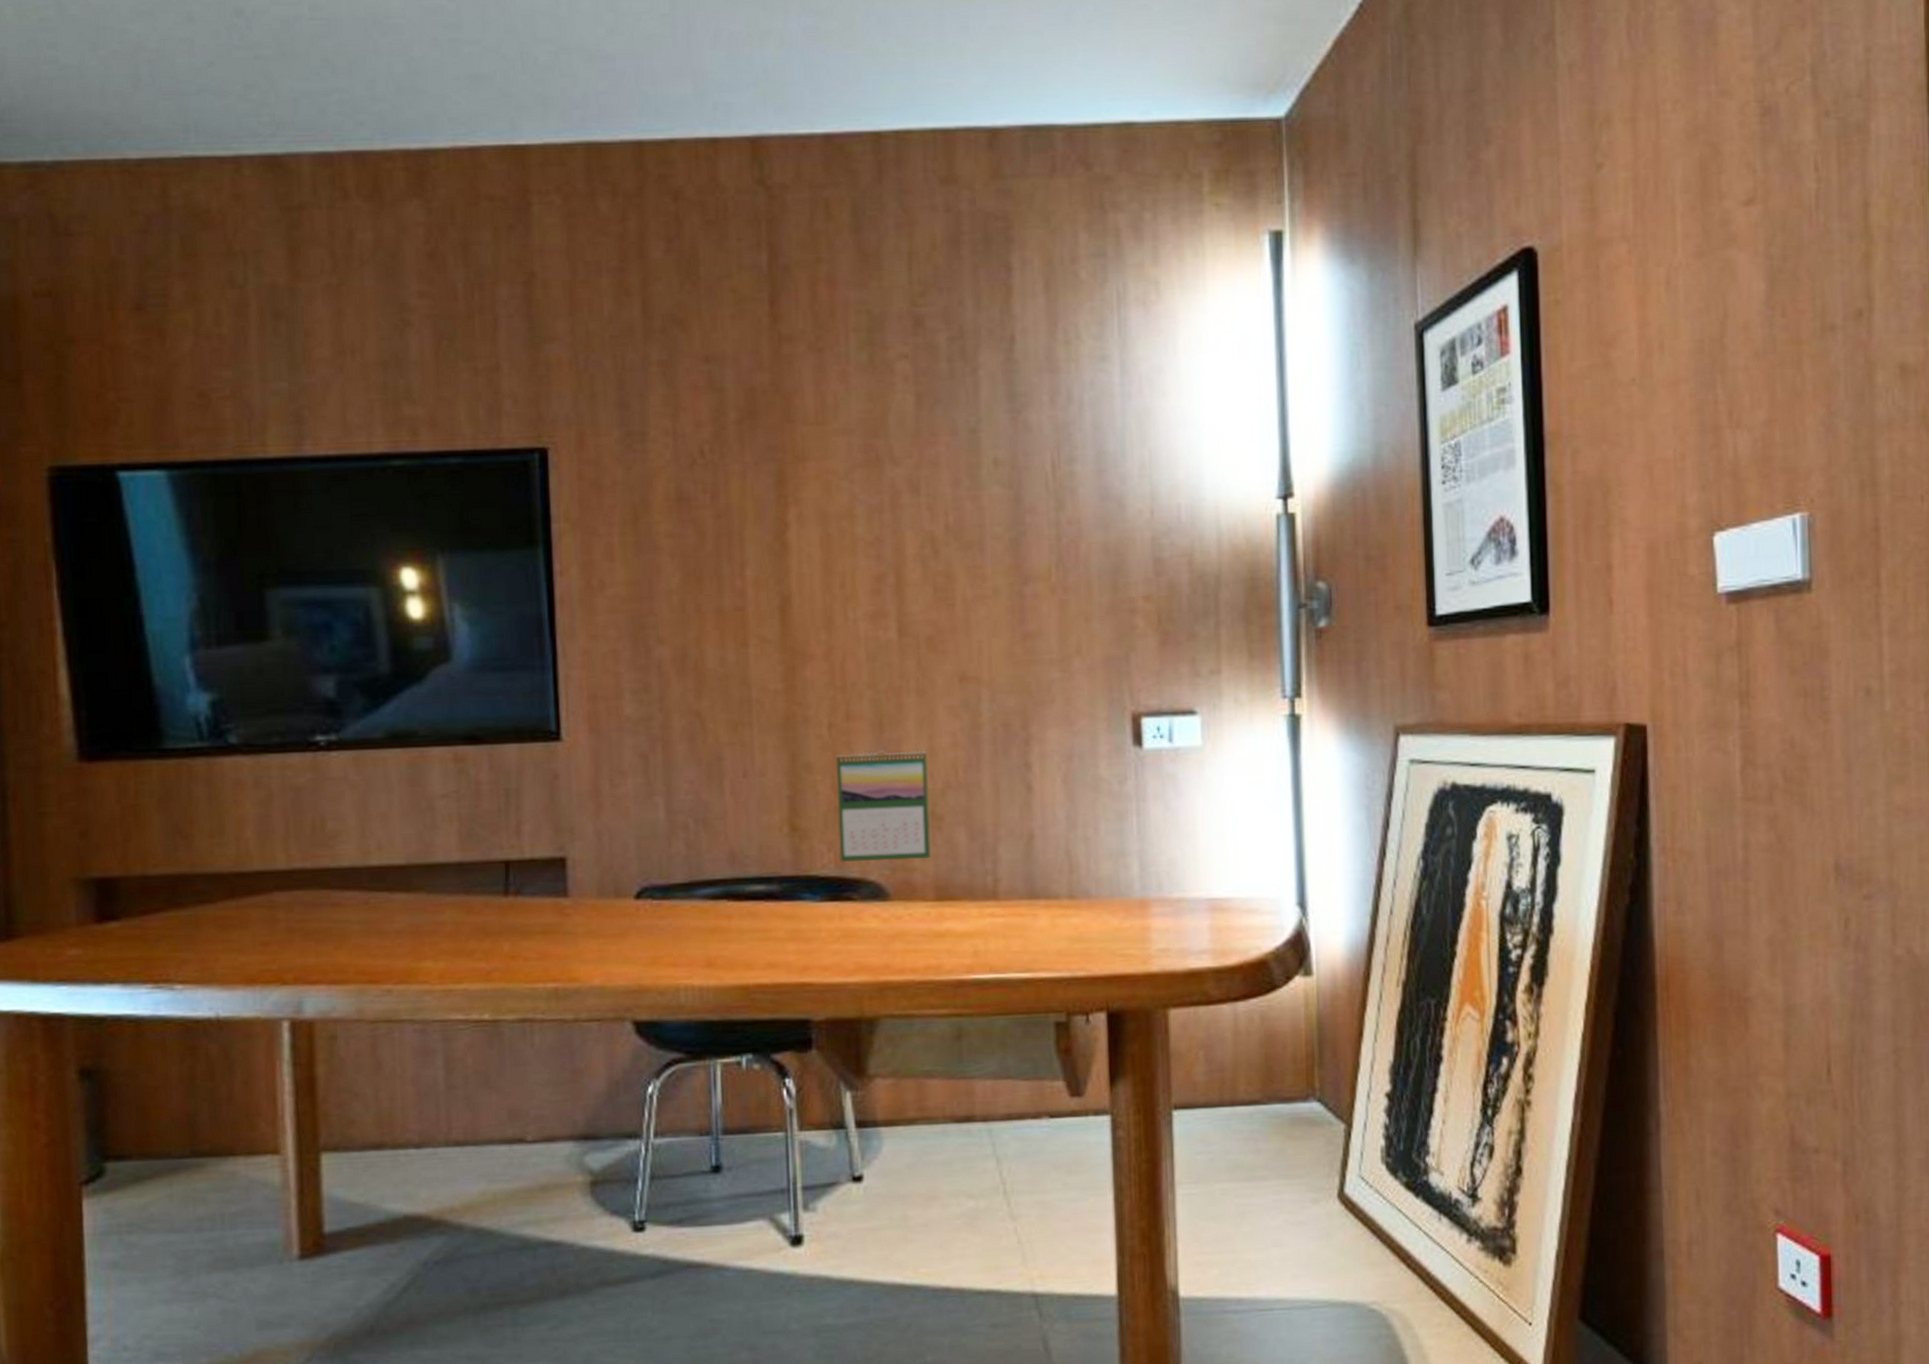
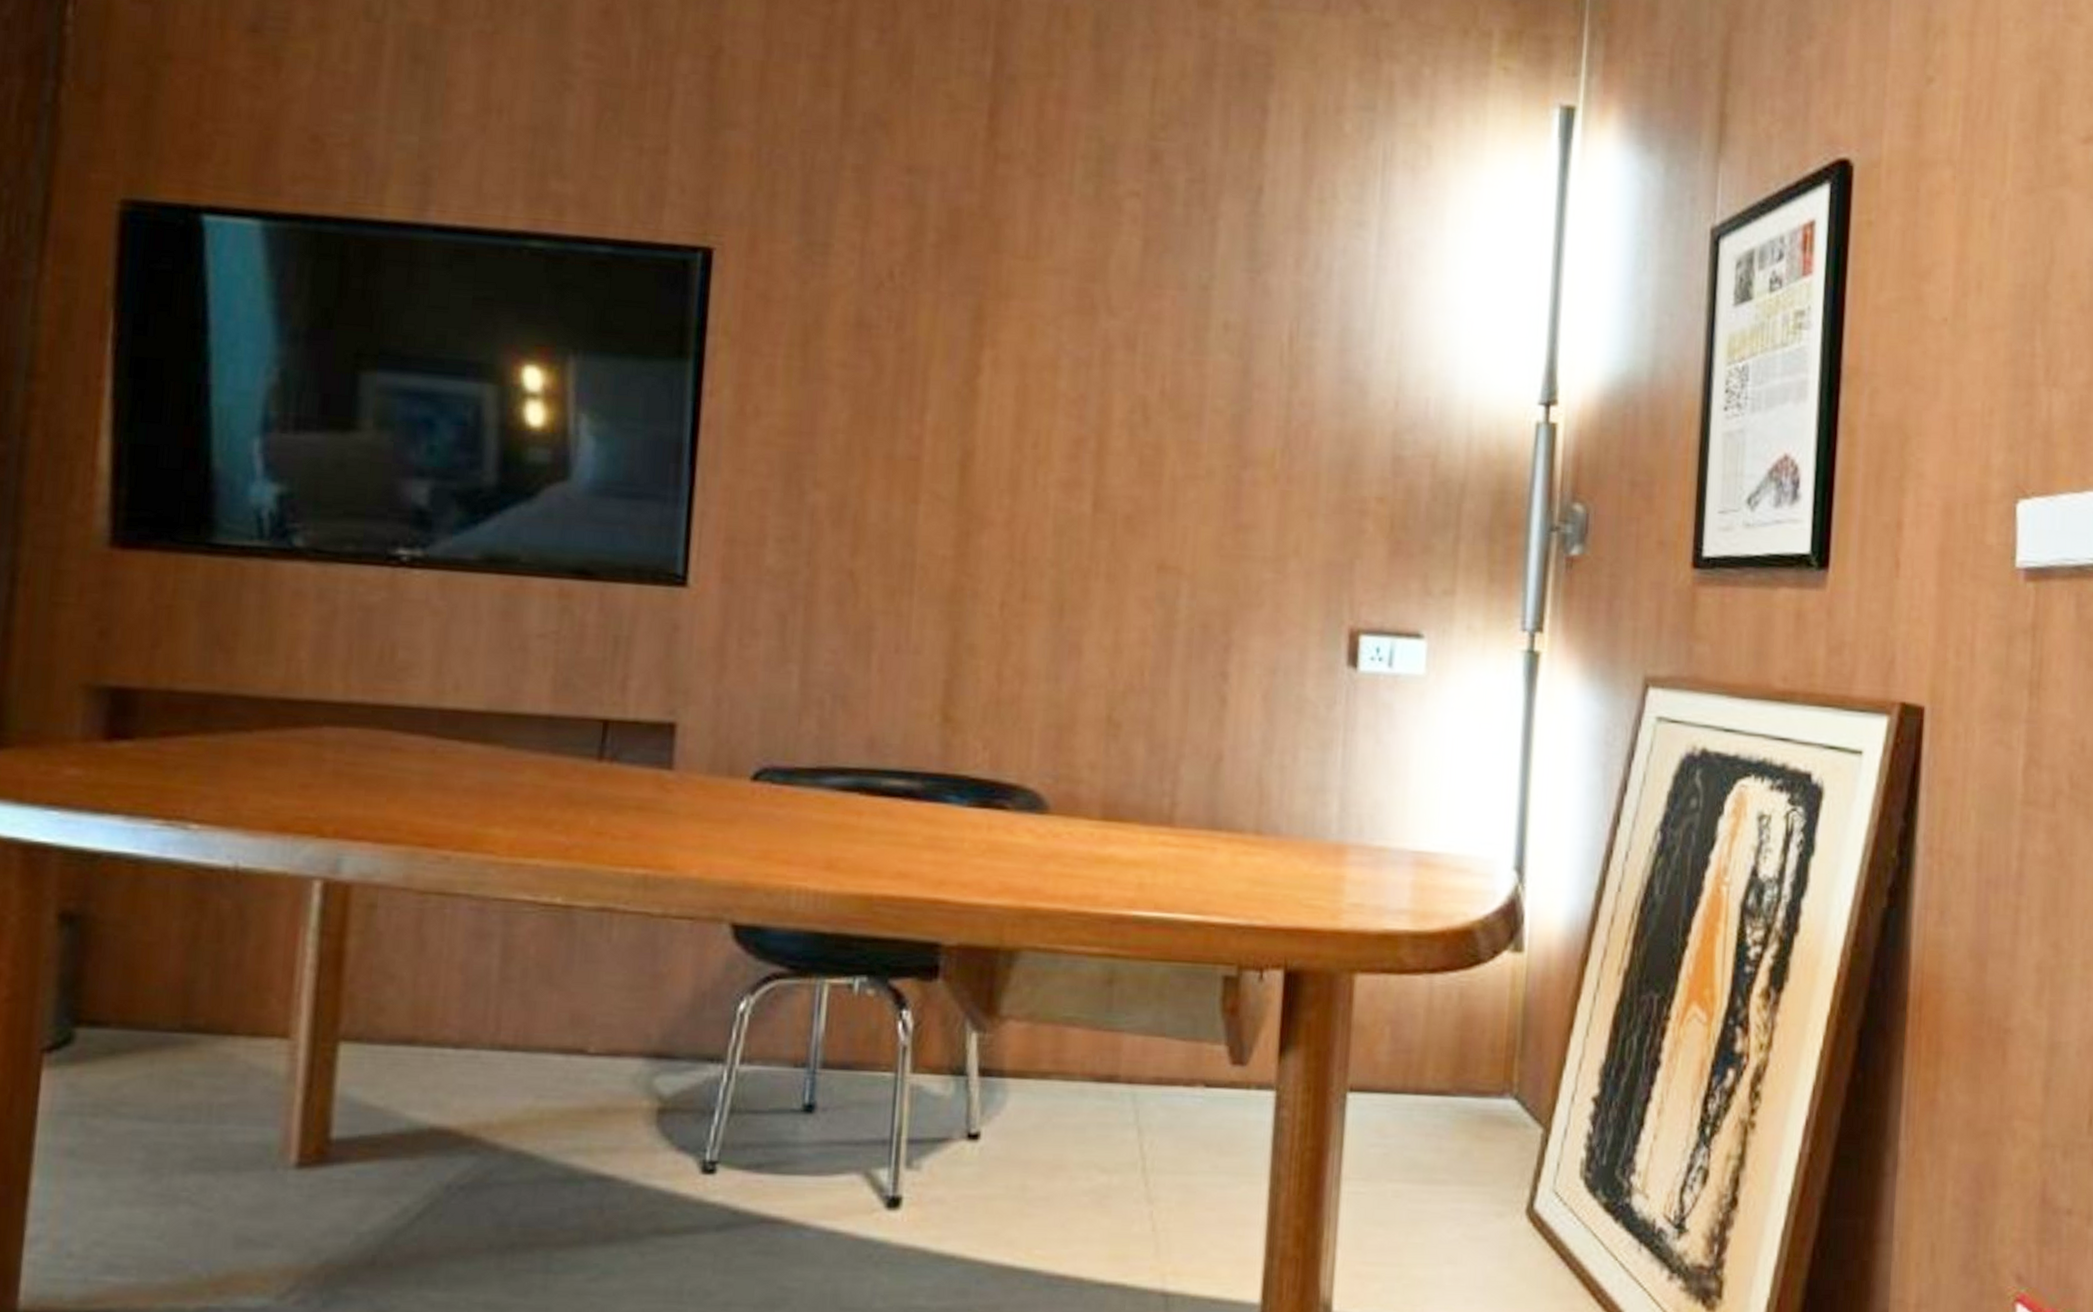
calendar: present [836,750,931,863] -> none [996,639,1110,770]

